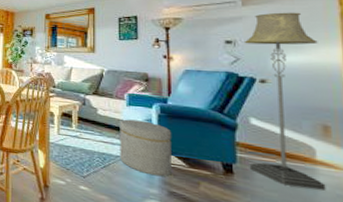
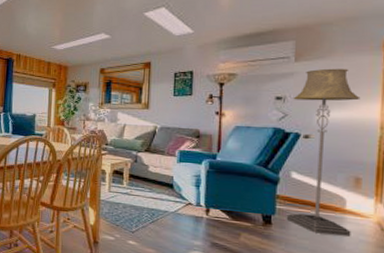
ottoman: present [119,119,172,177] -> none [168,175,218,230]

